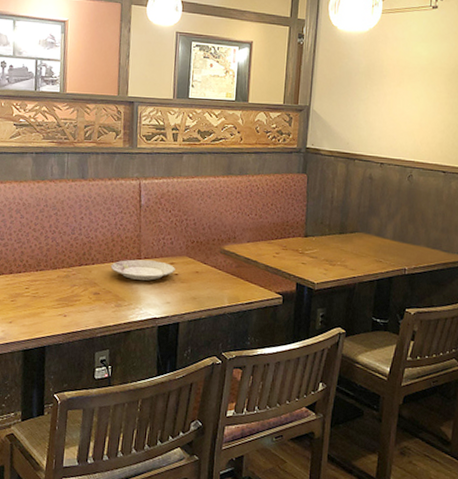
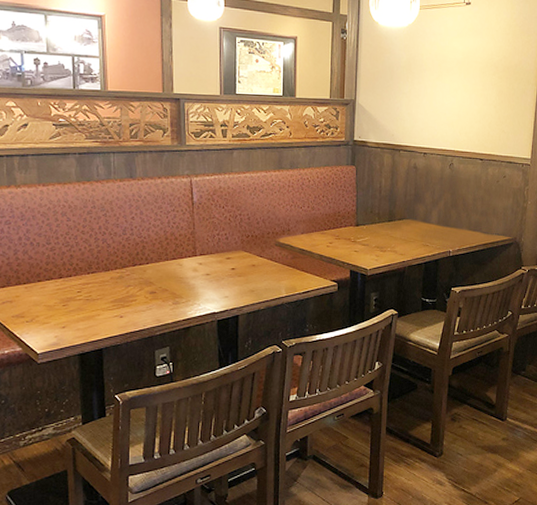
plate: present [110,259,175,281] -> none [166,256,232,276]

